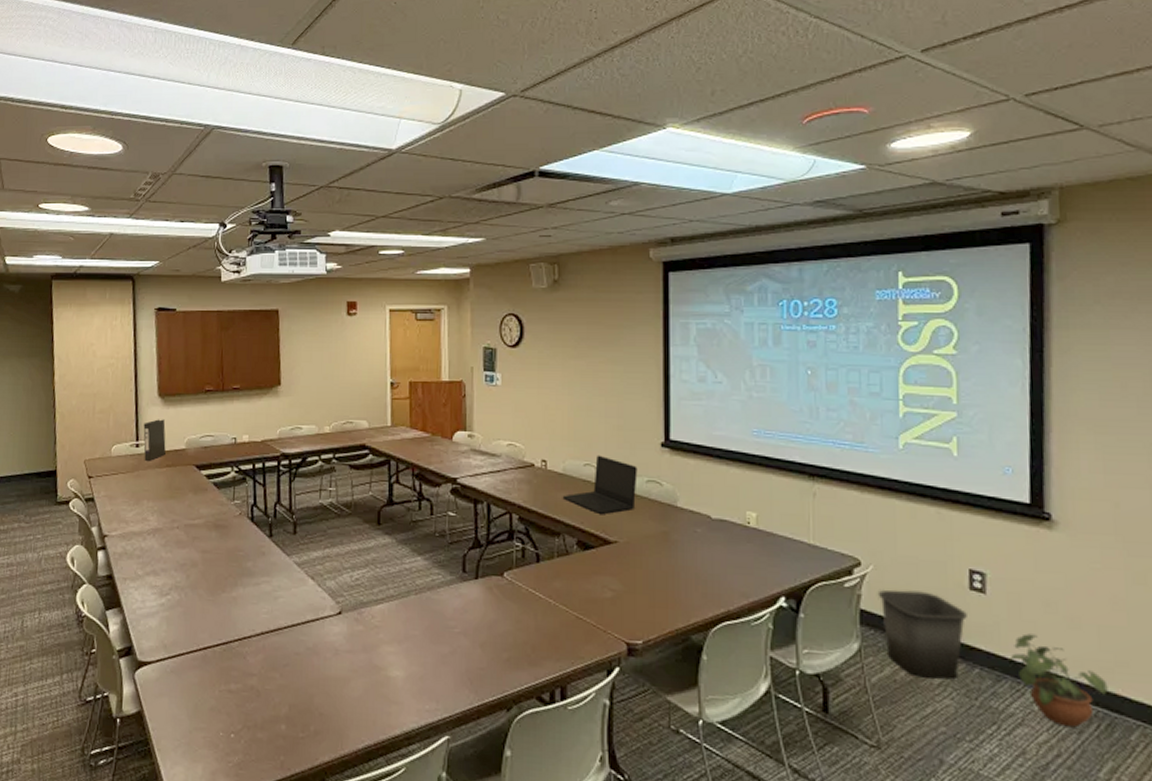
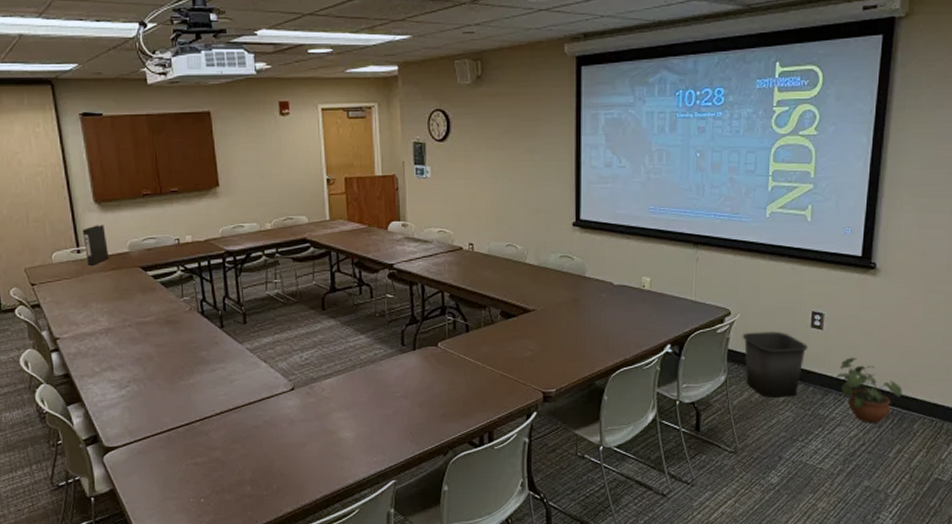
laptop: present [562,455,637,514] -> none [488,236,552,287]

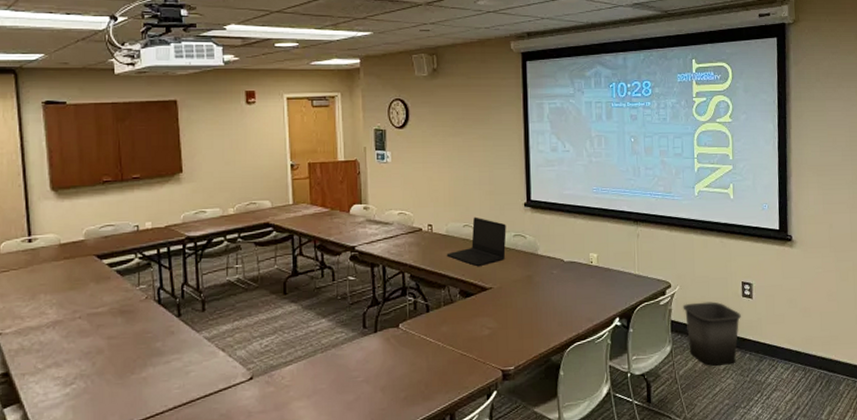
binder: present [82,225,109,266] -> none [36,212,62,255]
laptop: none [488,236,552,287] -> present [446,216,507,266]
potted plant: present [836,357,903,424] -> none [768,324,827,387]

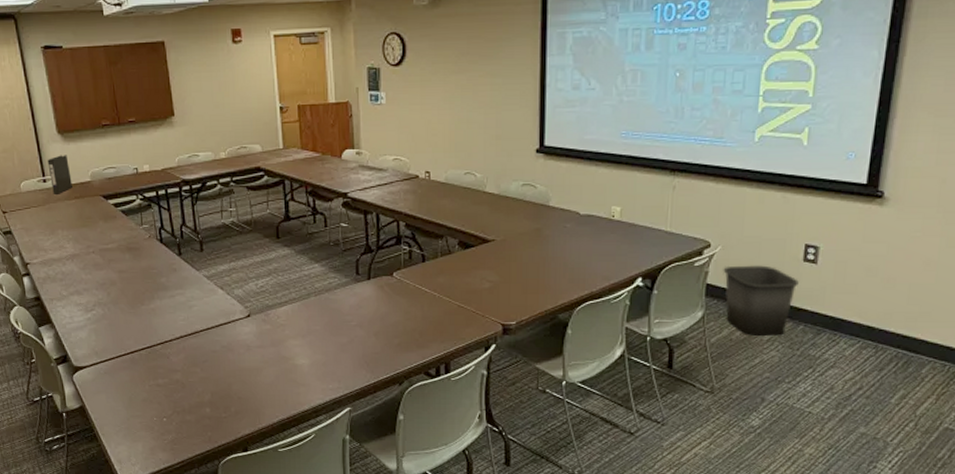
binder: none [36,212,62,255] -> present [47,155,72,194]
laptop: present [446,216,507,266] -> none [445,163,514,216]

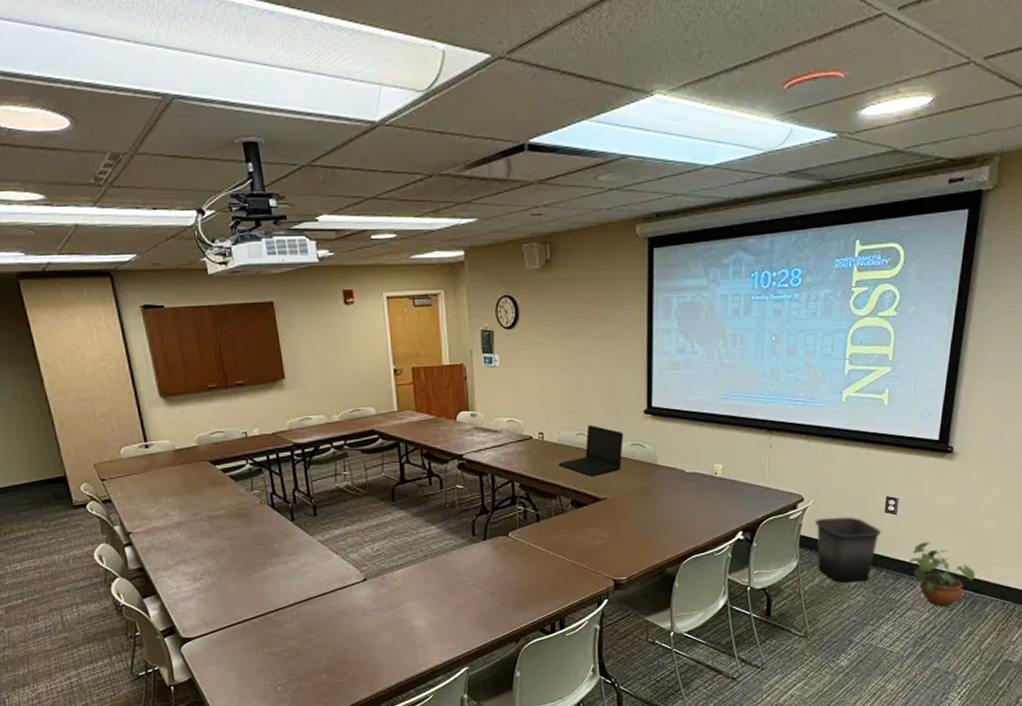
binder: present [47,155,72,194] -> none [149,419,177,460]
laptop: none [445,163,514,216] -> present [558,424,623,476]
potted plant: none [831,294,910,366] -> present [909,542,976,607]

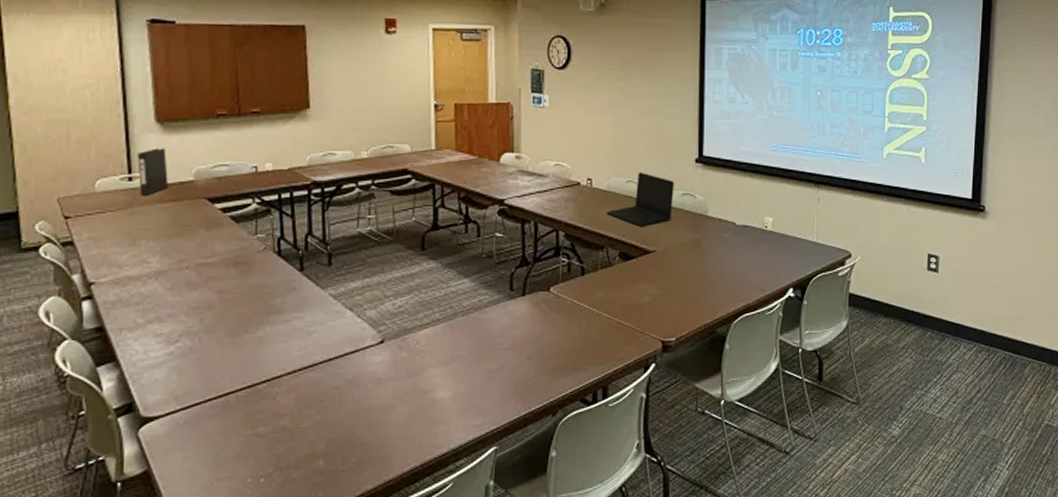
binder: none [149,419,177,460] -> present [137,148,168,196]
waste bin: present [815,517,881,583] -> none [862,274,925,344]
potted plant: present [909,542,976,607] -> none [952,301,1013,369]

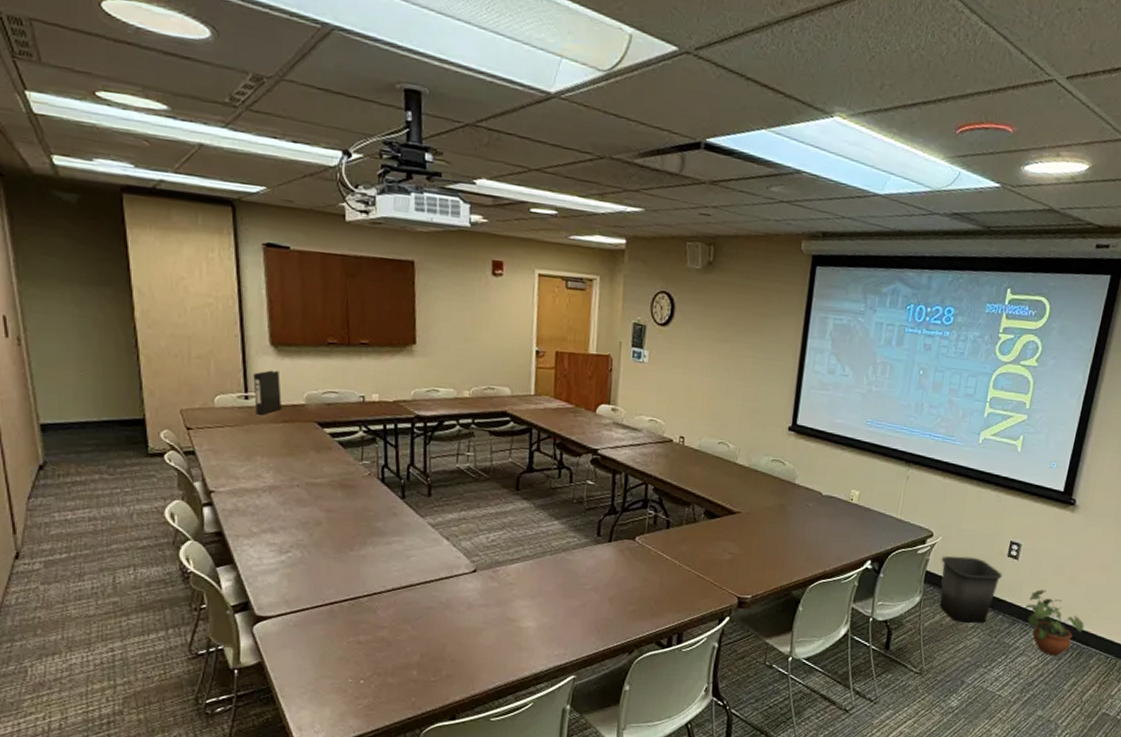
laptop: present [606,172,674,226] -> none [695,434,765,488]
waste bin: none [862,274,925,344] -> present [940,556,1002,624]
potted plant: none [952,301,1013,369] -> present [1025,589,1085,656]

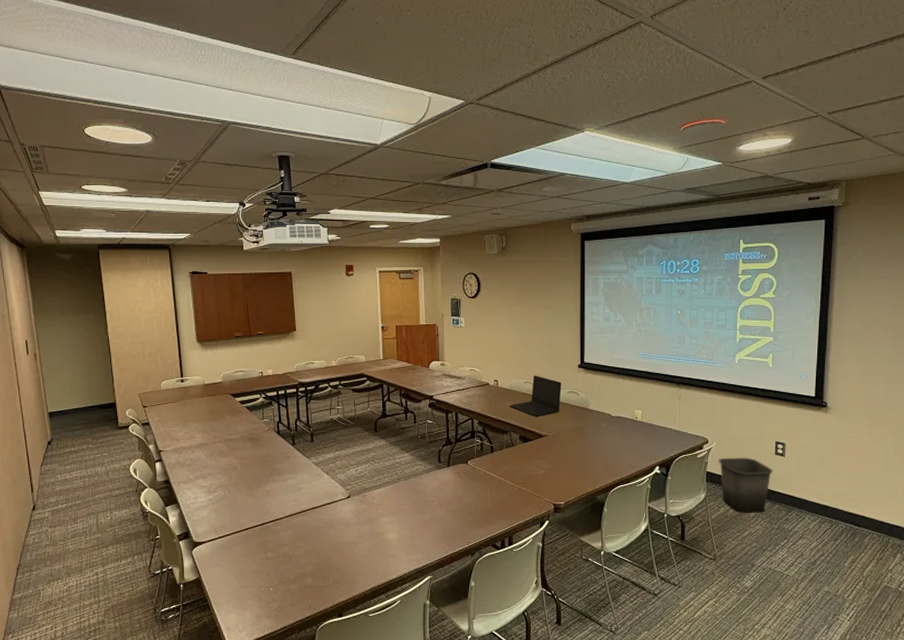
binder: present [253,370,282,415] -> none [186,360,206,392]
laptop: none [695,434,765,488] -> present [509,375,562,416]
potted plant: present [1025,589,1085,656] -> none [798,481,854,537]

